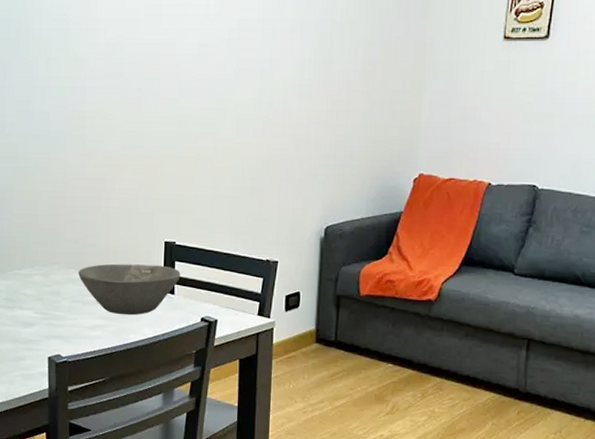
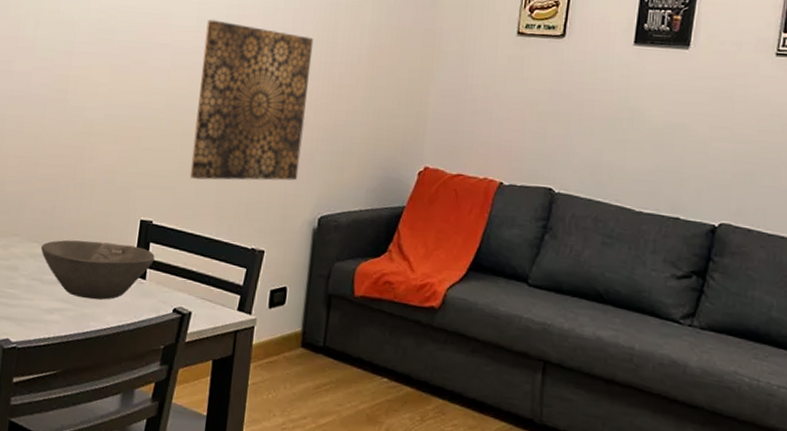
wall art: none [205,46,311,201] -> present [189,20,314,181]

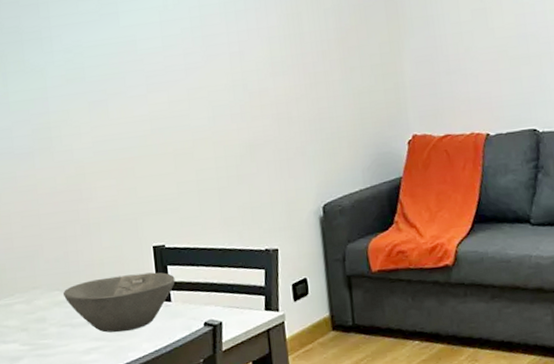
wall art: present [189,20,314,181] -> none [172,32,295,196]

